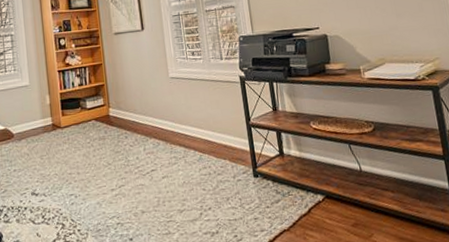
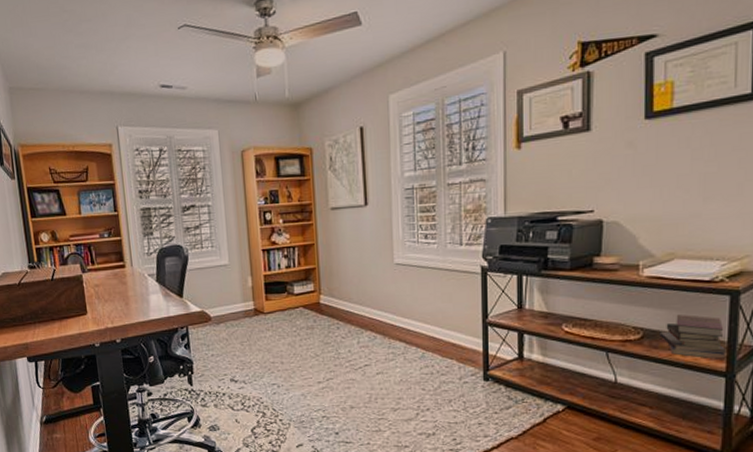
books: none [386,108,441,145] -> present [659,314,727,361]

